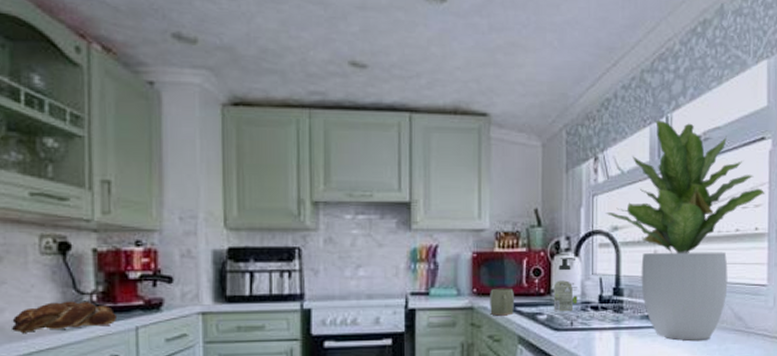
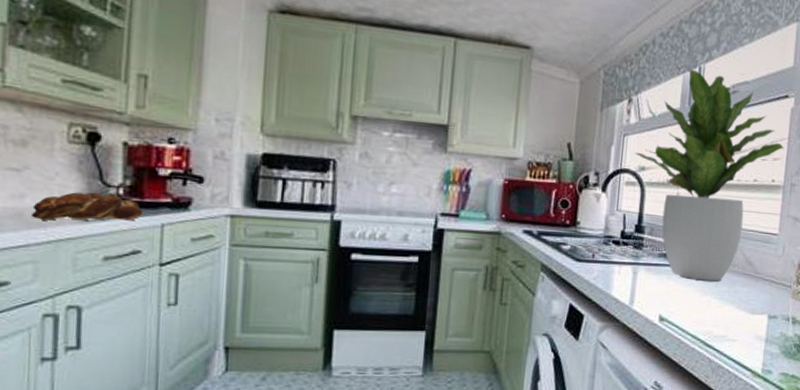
mug: present [490,288,514,316] -> none [516,215,541,243]
soap dispenser: present [553,258,578,312] -> none [577,192,602,245]

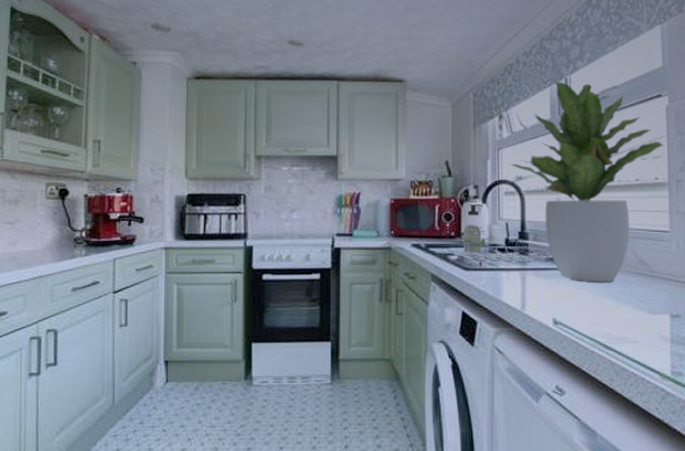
bread loaf: present [32,192,144,221] -> none [22,236,100,261]
soap dispenser: none [577,192,602,245] -> present [463,204,486,253]

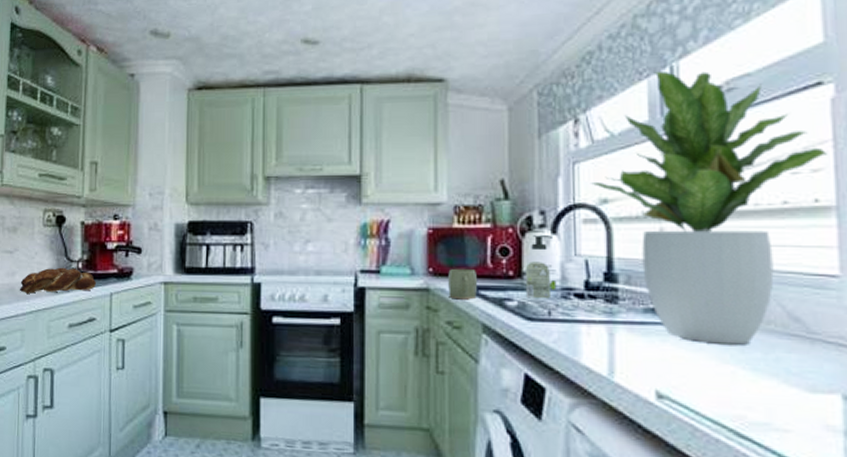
bread loaf: none [22,236,100,261] -> present [20,267,97,294]
mug: none [406,230,427,256] -> present [448,268,477,300]

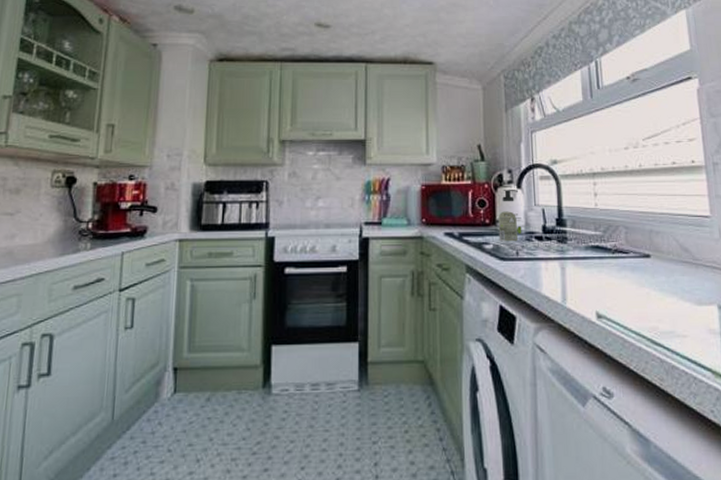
bread loaf: present [20,267,97,294] -> none [19,228,108,256]
mug: present [448,268,477,300] -> none [438,218,461,245]
potted plant: present [591,71,829,345] -> none [545,65,698,272]

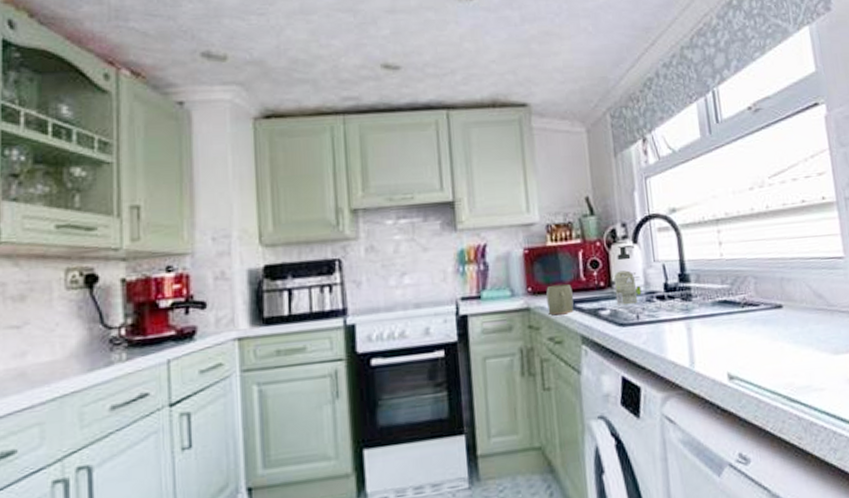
mug: none [438,218,461,245] -> present [546,283,574,316]

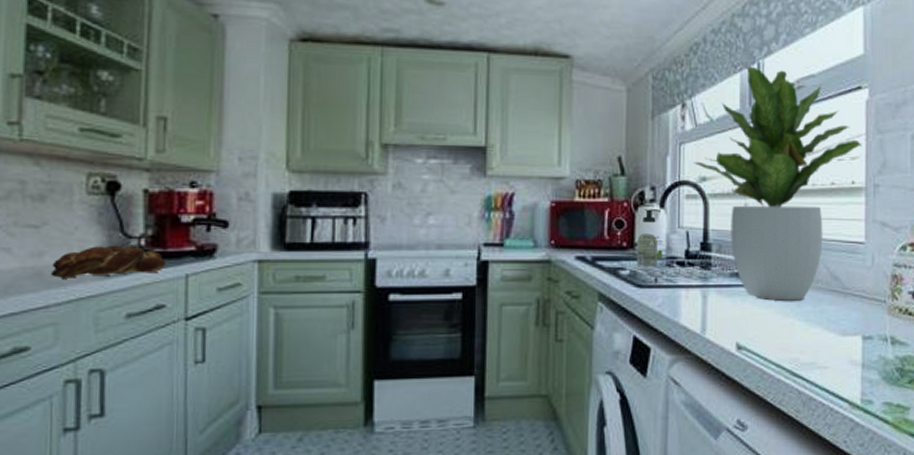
bread loaf: none [35,336,148,377] -> present [51,245,167,278]
mug: present [546,283,574,316] -> none [569,240,595,270]
potted plant: none [661,95,827,325] -> present [694,67,862,301]

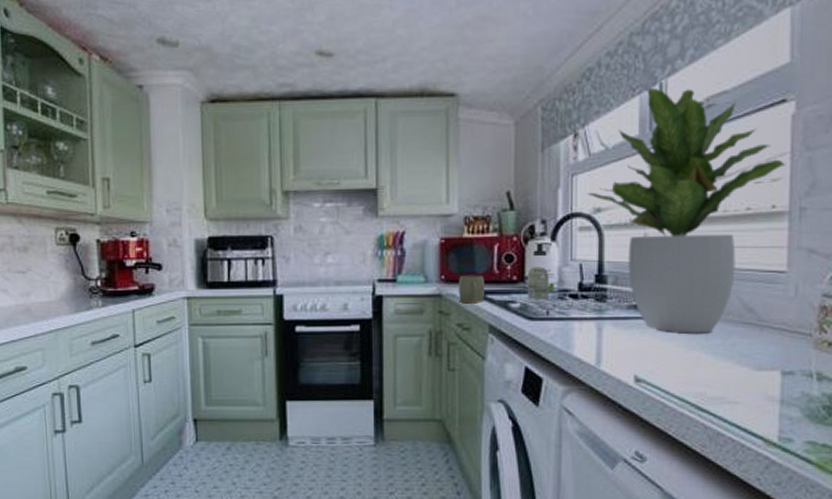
bread loaf: present [51,245,167,278] -> none [36,286,118,313]
mug: none [569,240,595,270] -> present [459,274,484,304]

